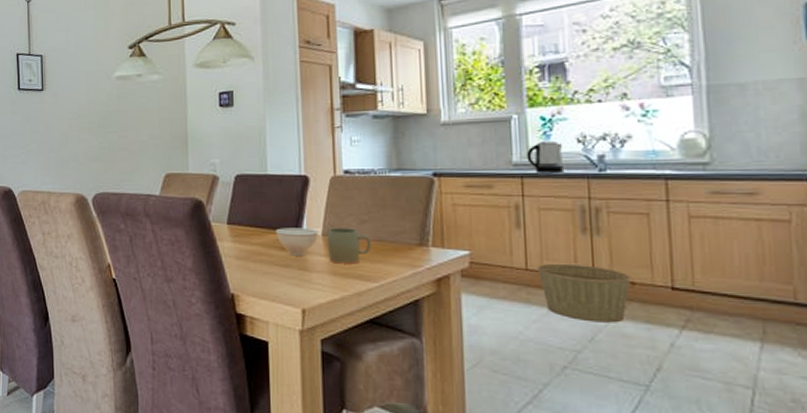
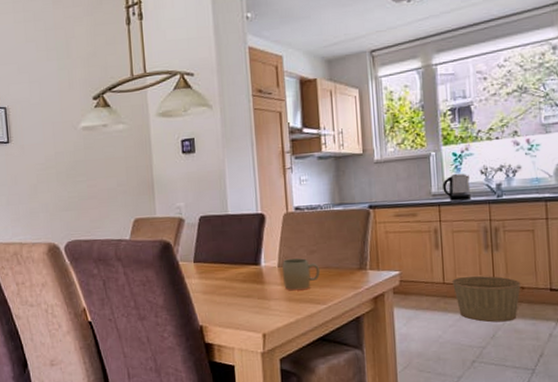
bowl: present [275,228,318,256] -> none [237,261,275,287]

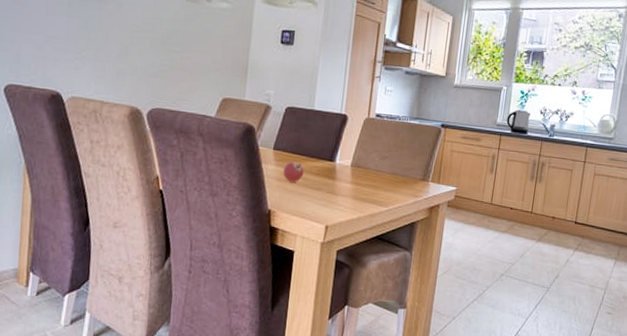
fruit: none [207,271,230,293] -> present [283,161,304,182]
mug: present [281,258,320,291] -> none [353,160,388,192]
basket: present [451,276,521,322] -> none [498,200,553,245]

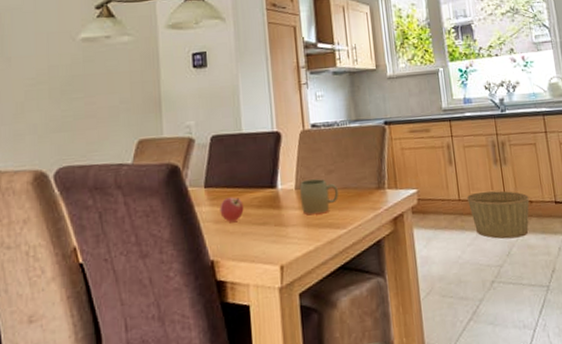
mug: none [353,160,388,192] -> present [299,179,338,215]
basket: none [498,200,553,245] -> present [466,190,530,239]
kettle: present [506,109,530,135] -> none [451,88,479,117]

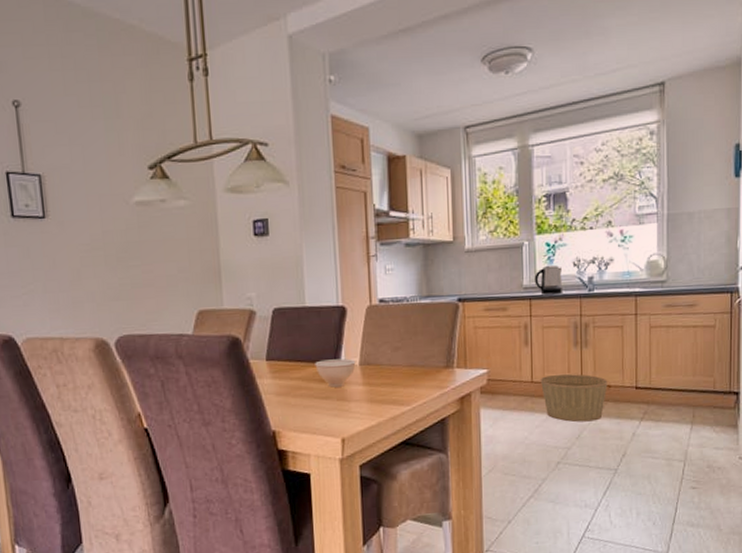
fruit: present [220,197,244,222] -> none [281,370,306,395]
bowl: none [252,183,292,213] -> present [315,358,356,388]
mug: present [299,179,338,215] -> none [363,355,404,392]
kettle: none [451,88,479,117] -> present [534,264,563,296]

